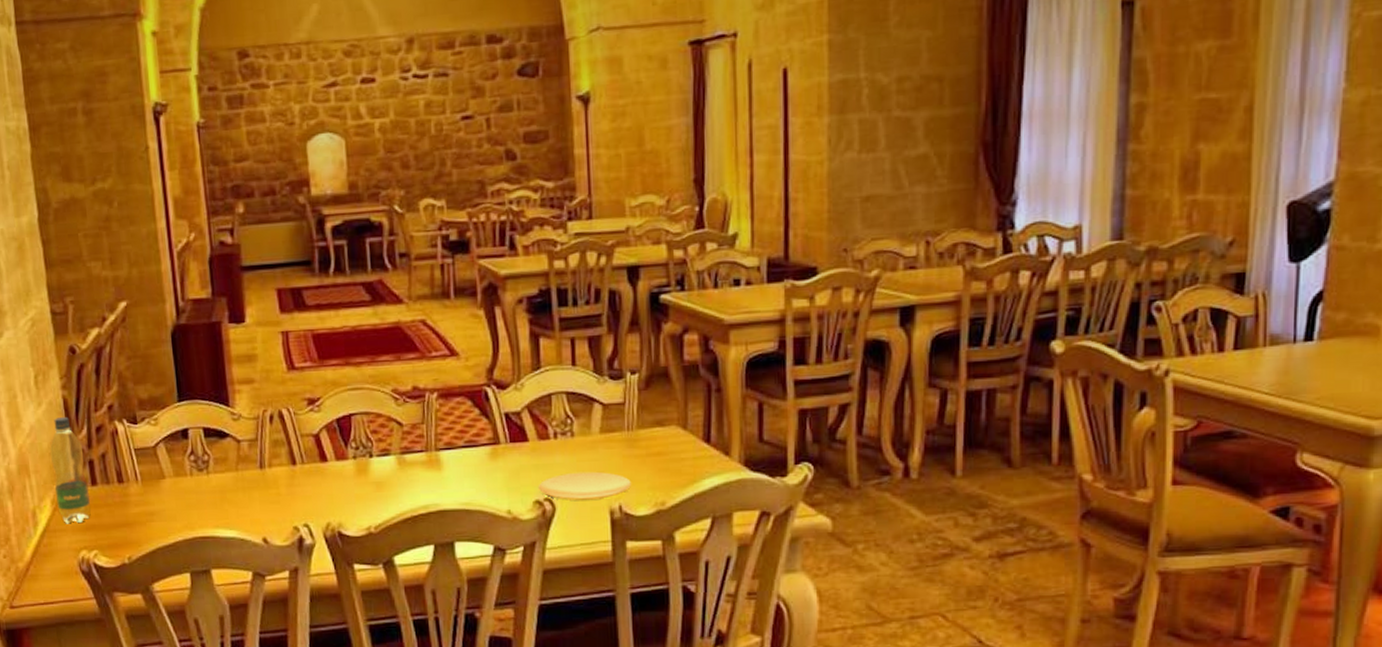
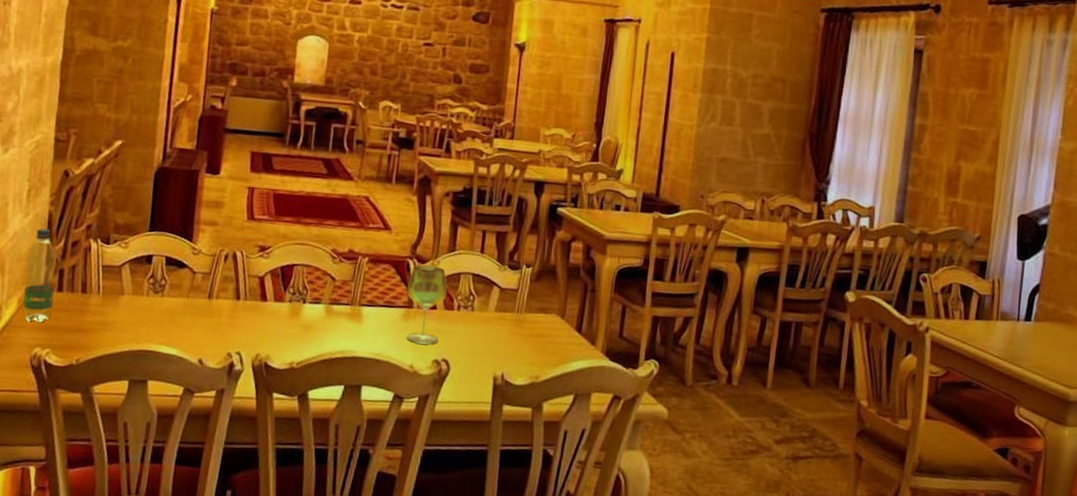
wine glass: none [489,390,539,485] -> present [406,265,448,345]
plate: present [537,471,631,501] -> none [438,341,514,367]

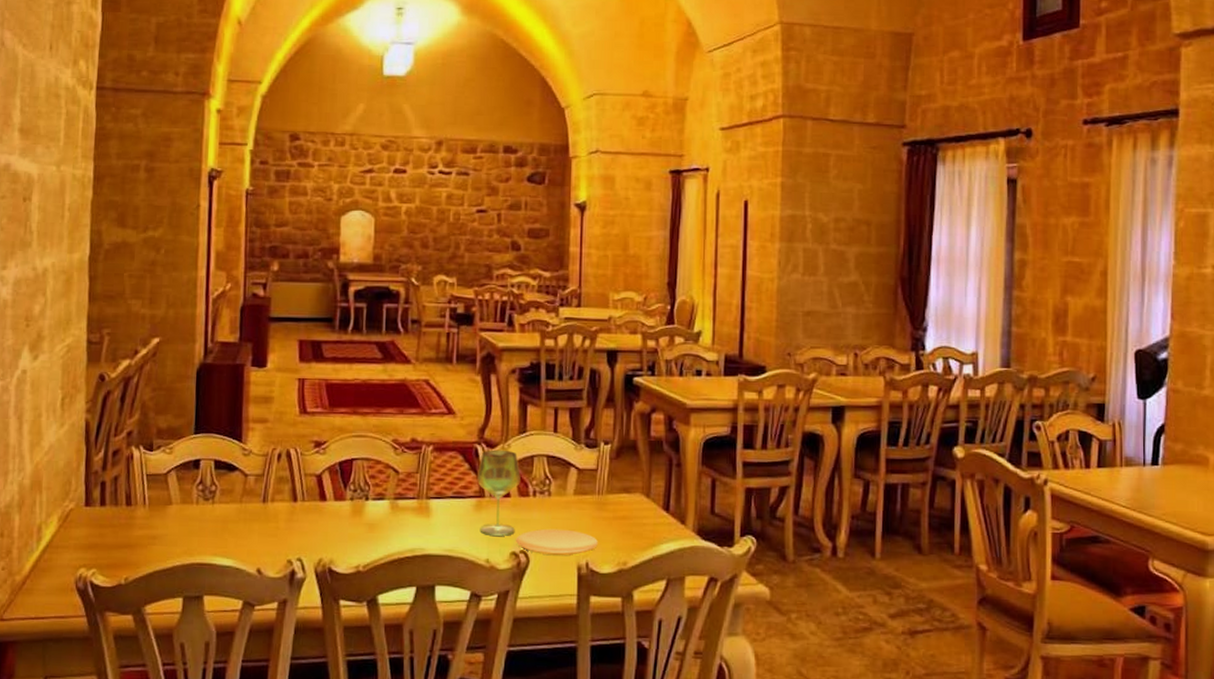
bottle: present [22,228,57,322] -> none [63,439,97,541]
plate: none [438,341,514,367] -> present [515,528,598,556]

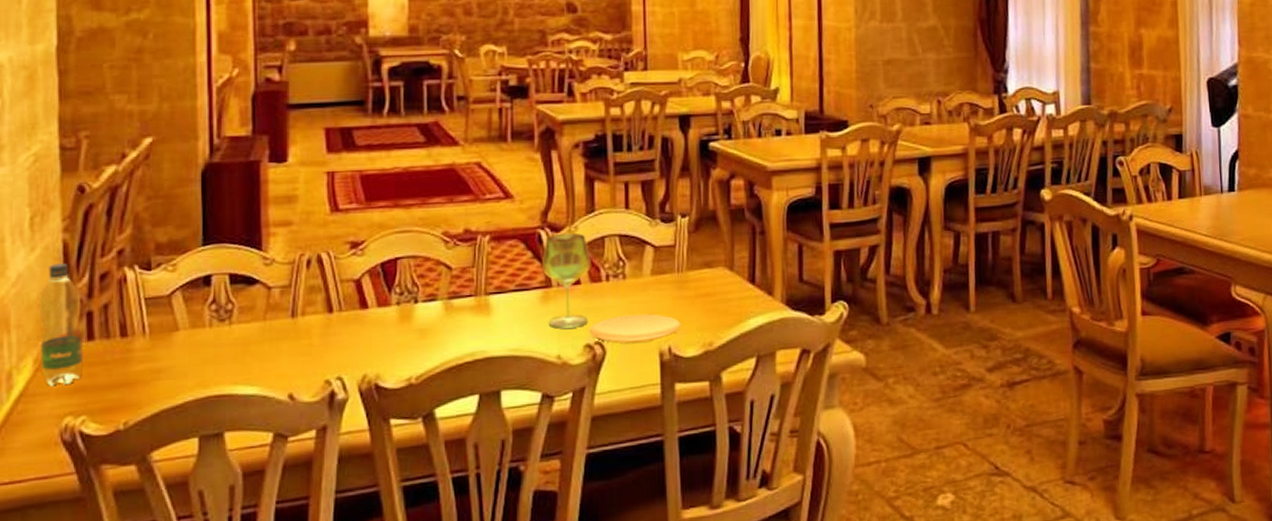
bottle: none [63,439,97,541] -> present [38,263,83,387]

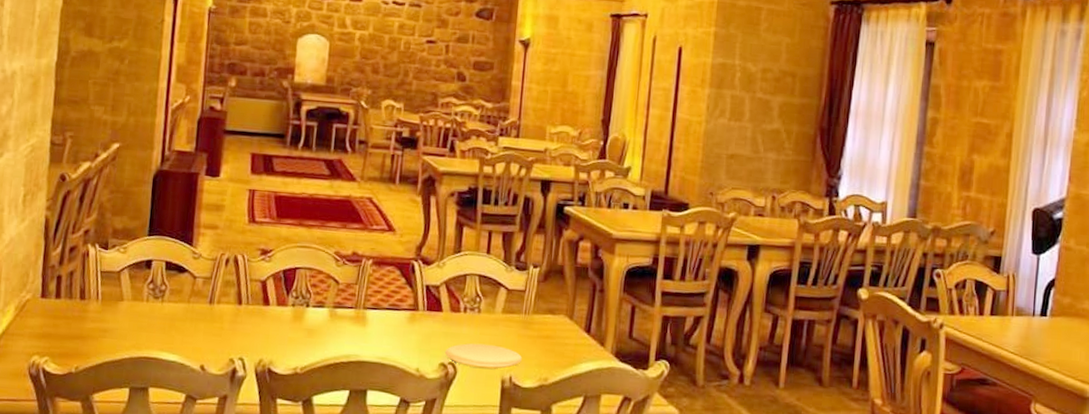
bottle: present [38,263,83,387] -> none [19,234,54,330]
wine glass: present [541,233,591,329] -> none [411,266,453,348]

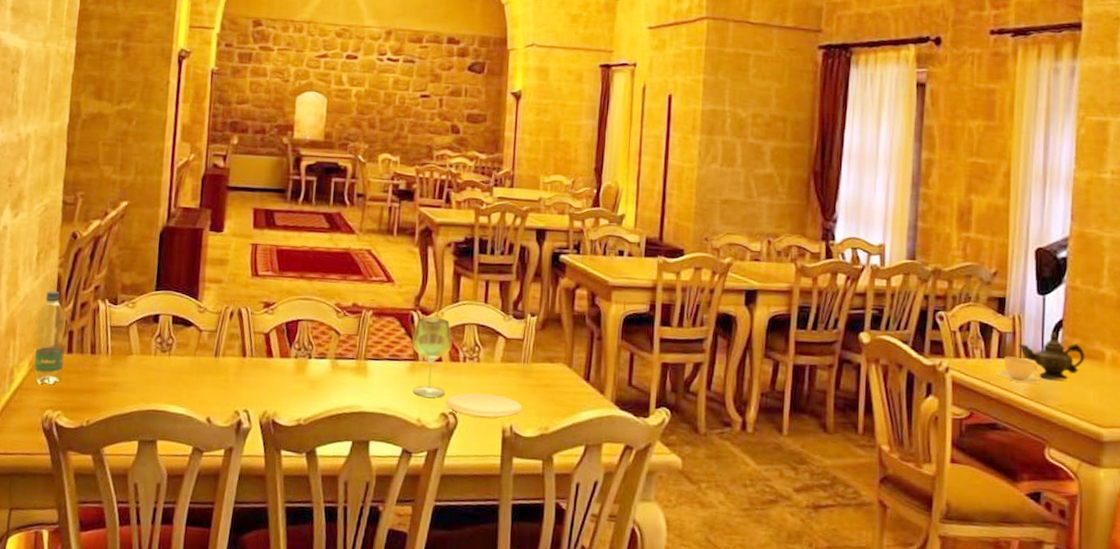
bottle: none [19,234,54,330] -> present [33,291,66,385]
wine glass: none [411,266,453,348] -> present [411,317,452,398]
teacup: none [988,313,1032,341] -> present [996,356,1042,384]
teapot: none [1012,291,1075,338] -> present [1019,332,1085,381]

